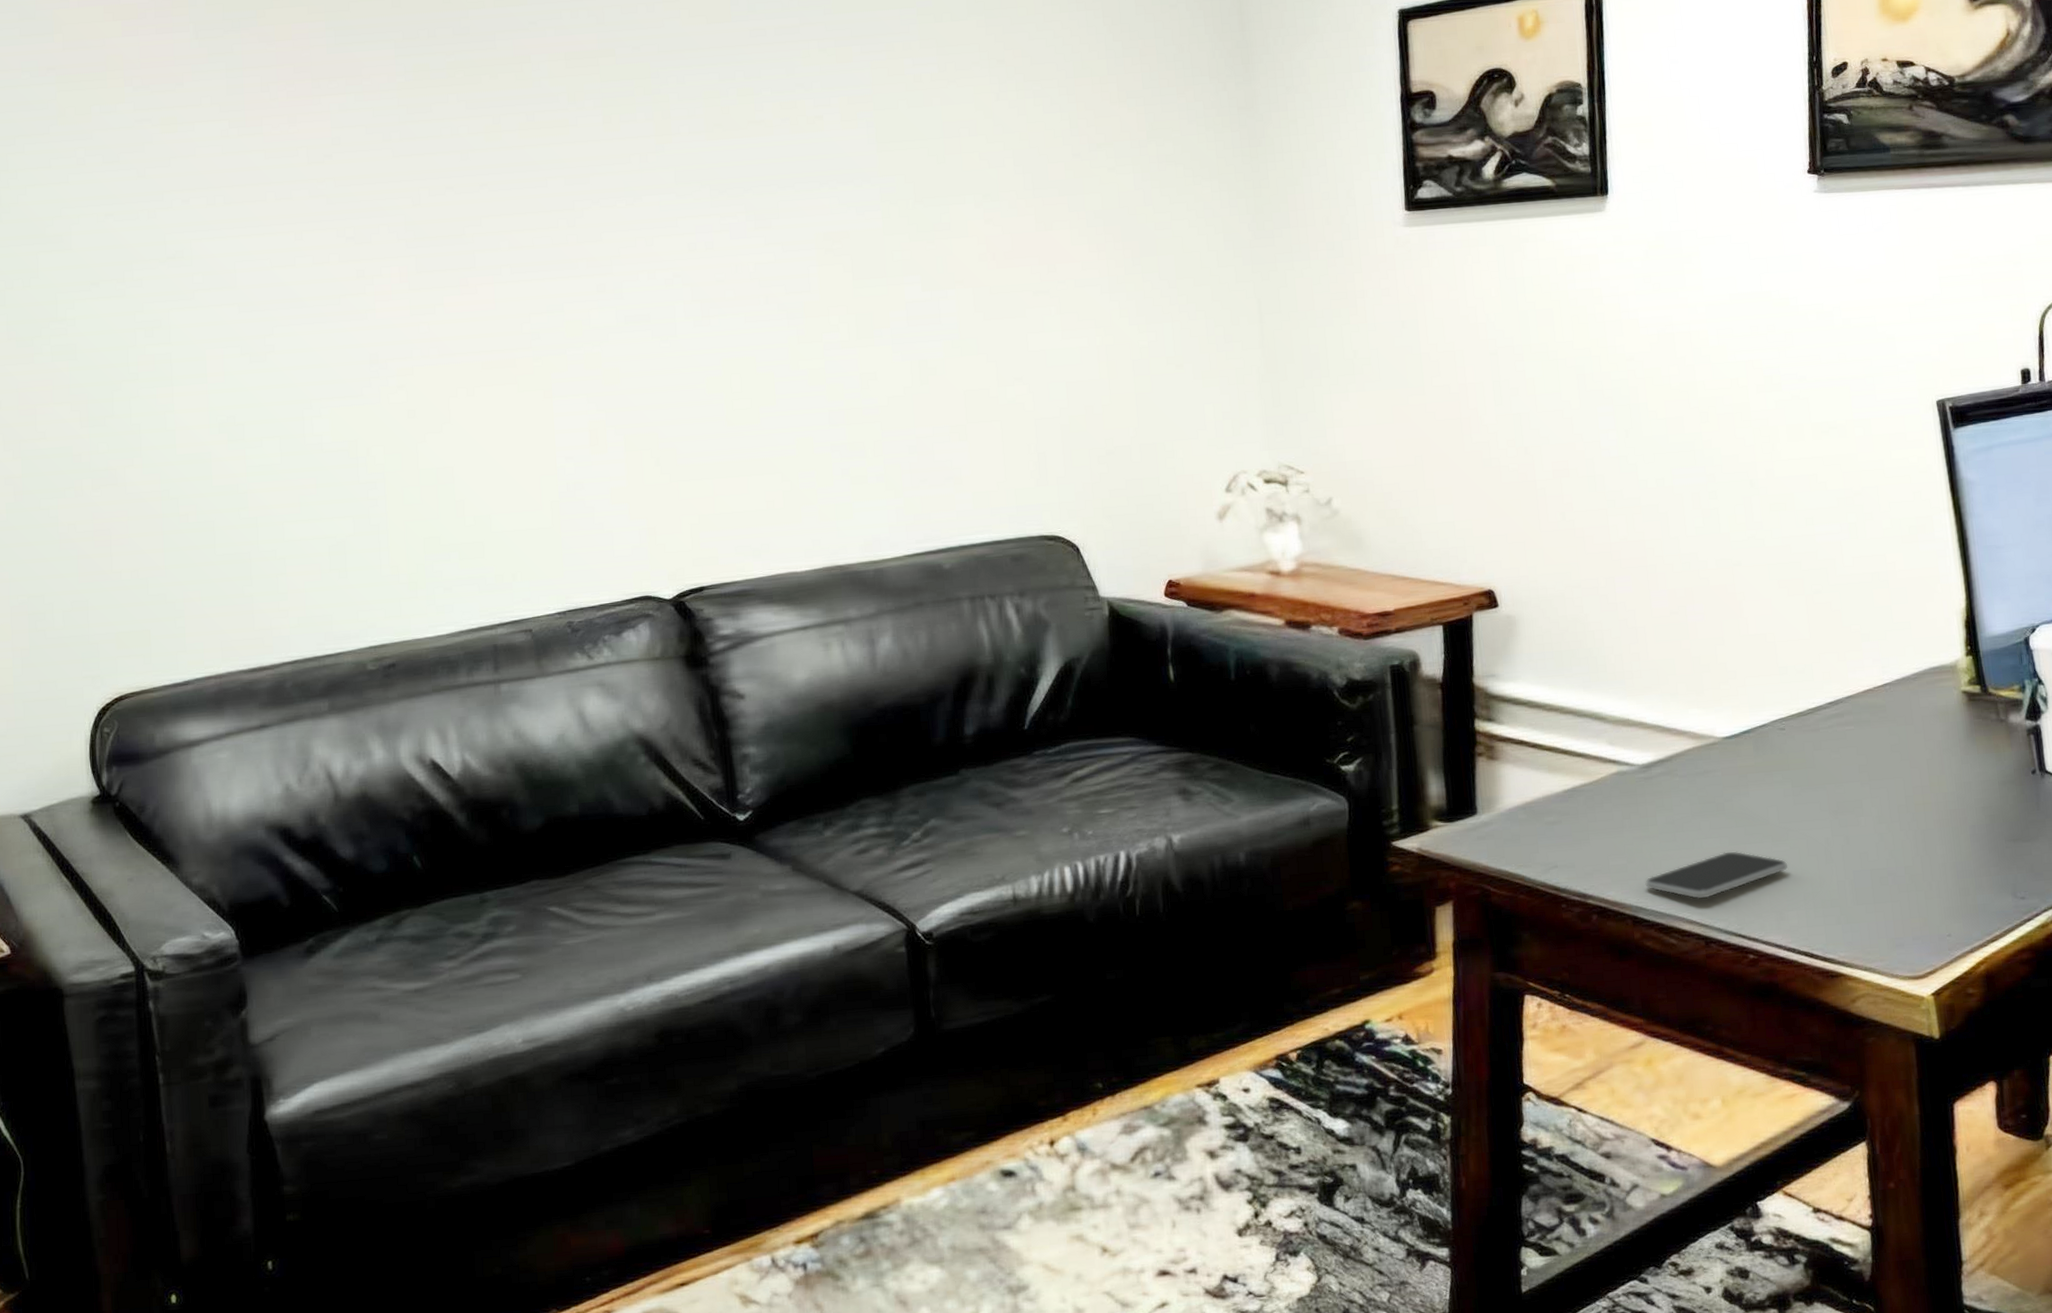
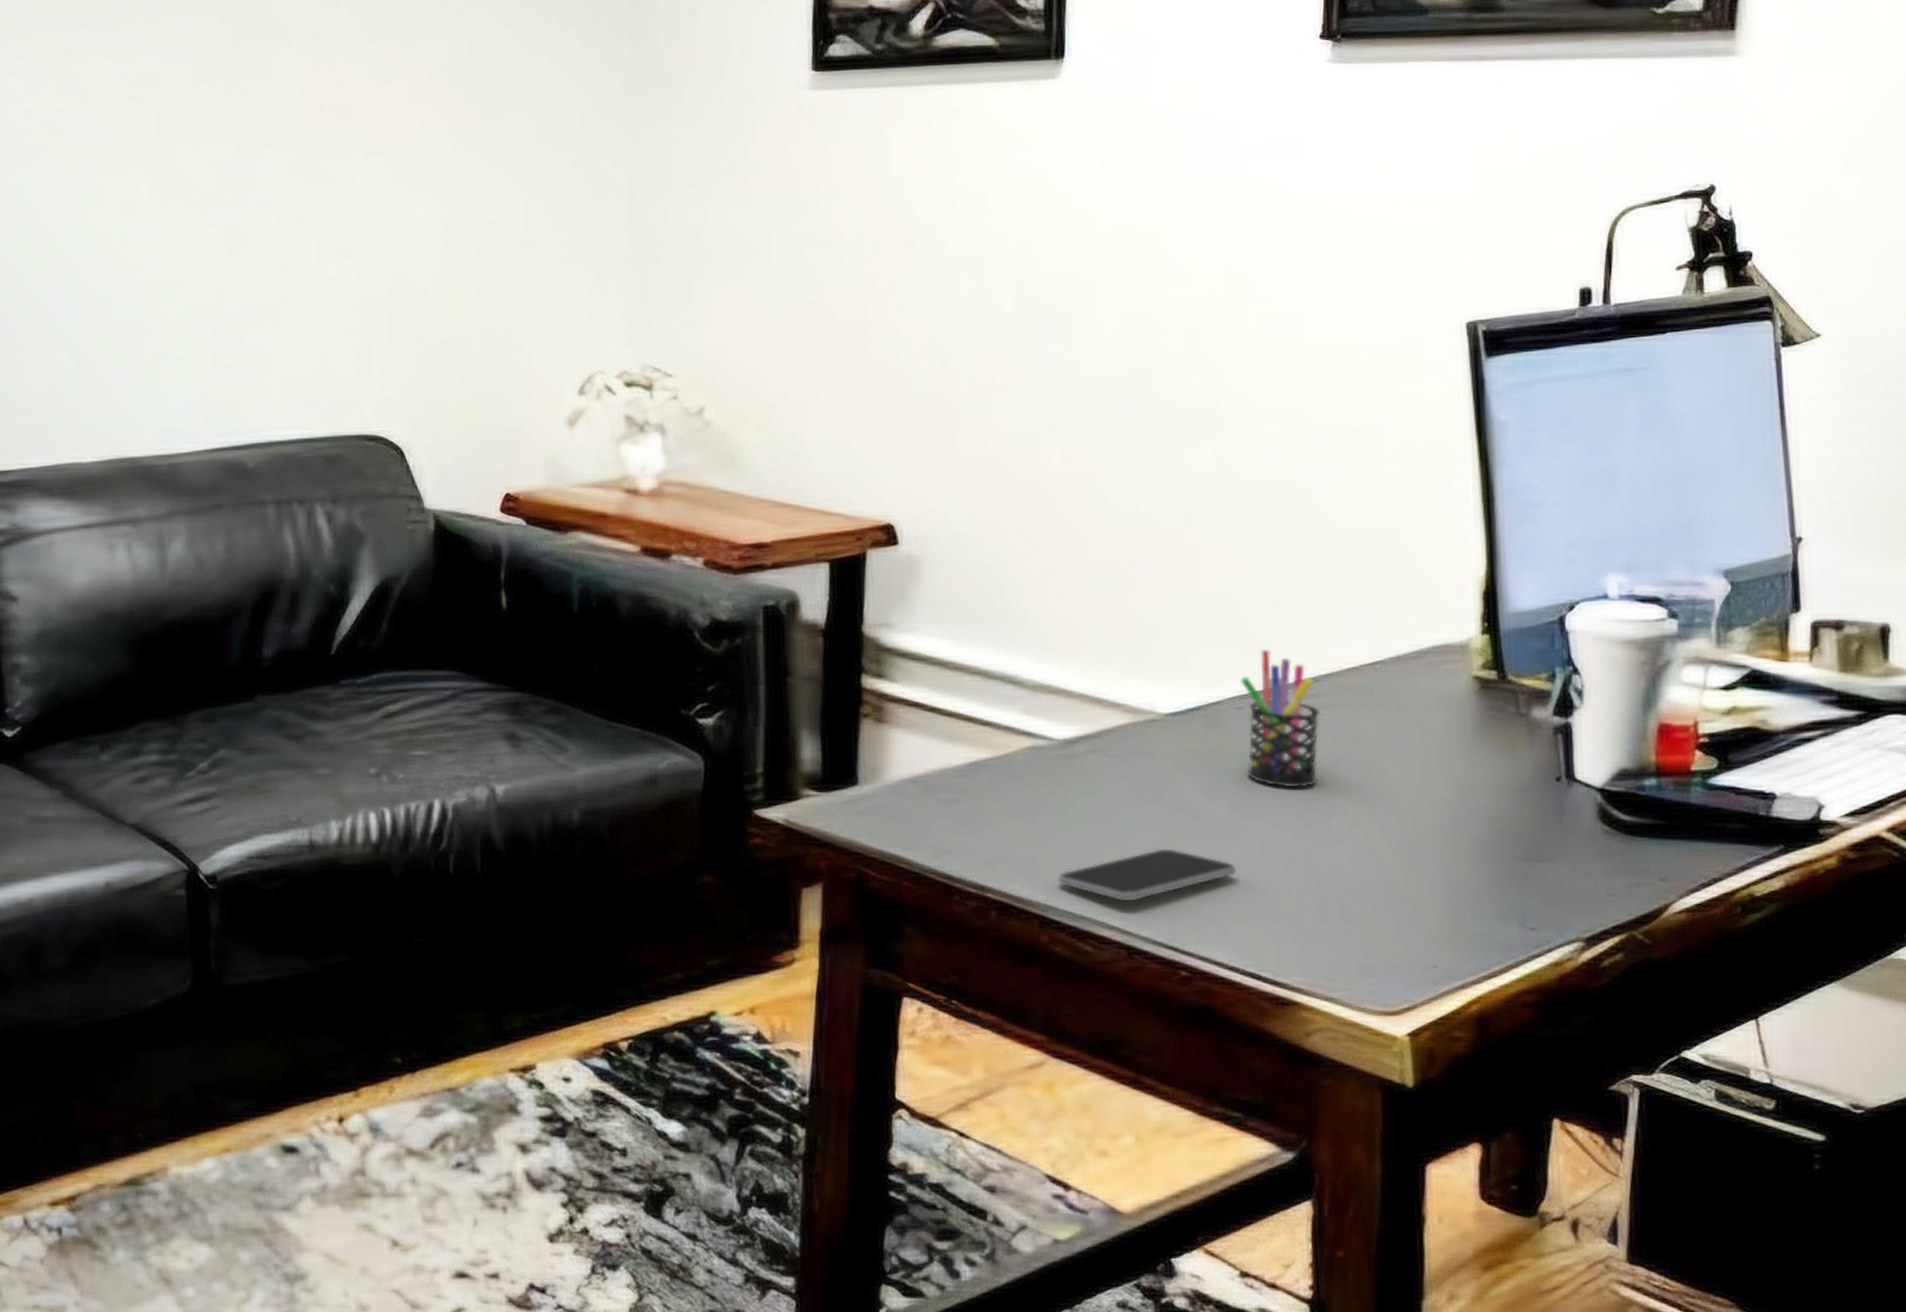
pen holder: none [1780,678,1847,794] -> present [1239,649,1320,788]

